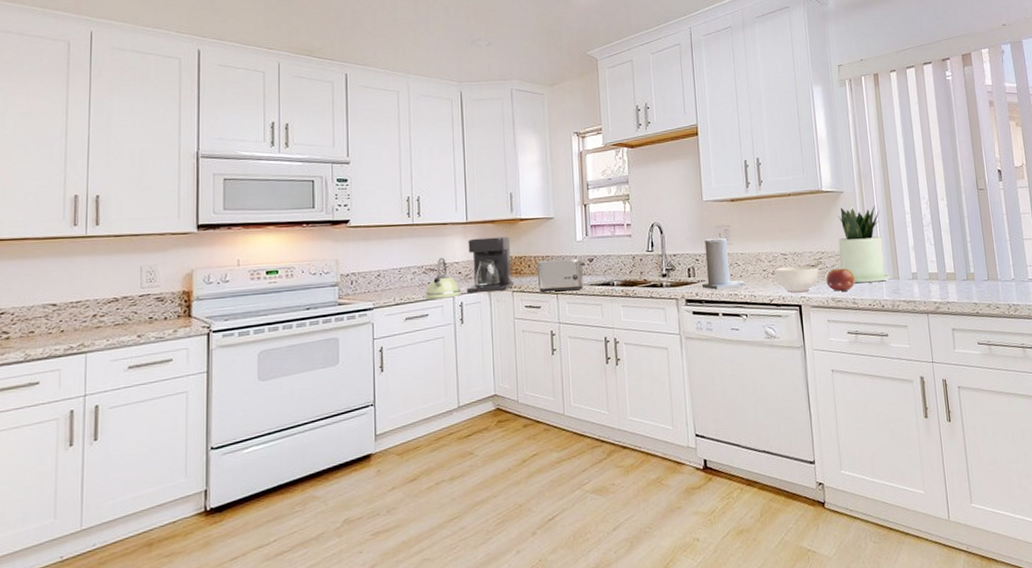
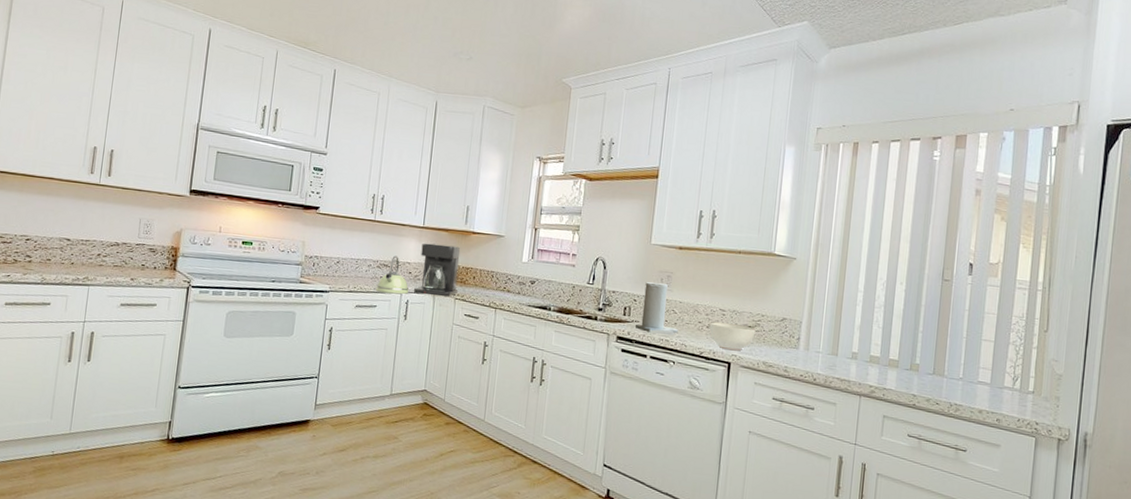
toaster: present [536,258,586,293] -> none [479,274,527,309]
fruit: present [826,268,855,291] -> none [760,333,791,358]
planter: present [838,205,891,284] -> none [778,274,832,356]

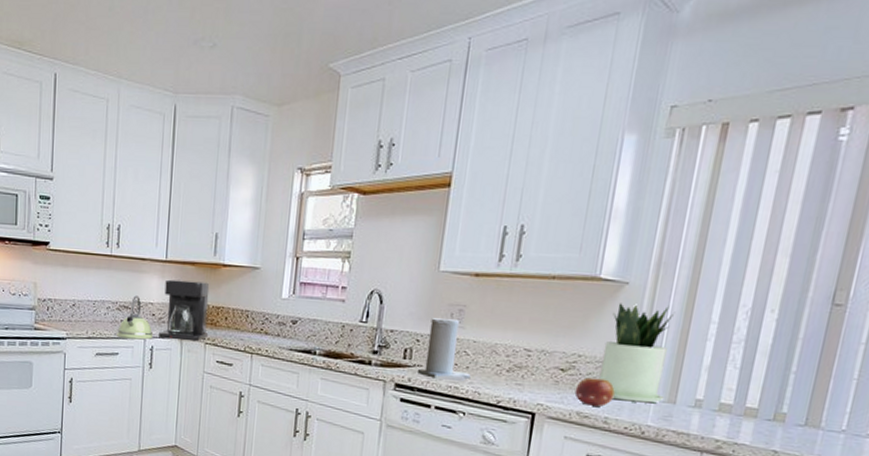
bowl: present [709,322,756,351] -> none [509,364,570,400]
fruit: none [760,333,791,358] -> present [574,377,615,407]
planter: none [778,274,832,356] -> present [598,303,676,404]

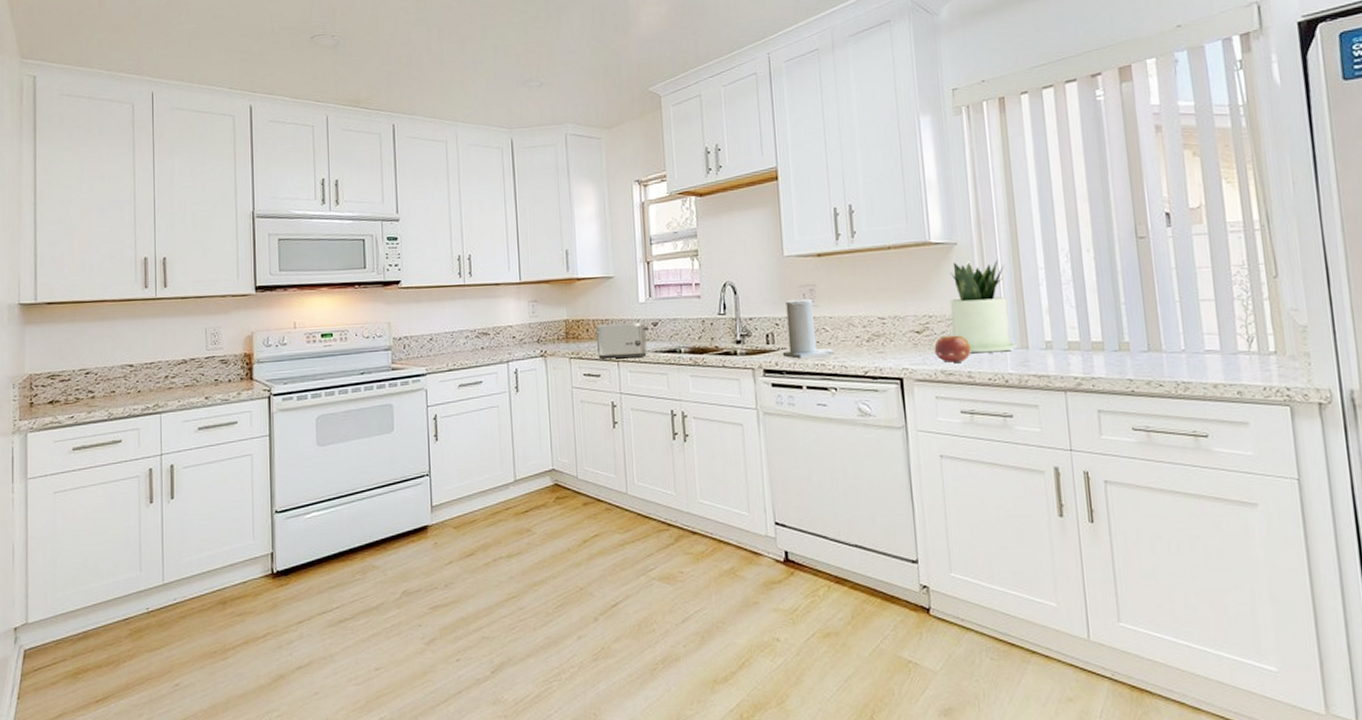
kettle: present [116,295,154,340] -> none [477,320,516,366]
coffee maker: present [158,279,210,342] -> none [520,298,571,360]
toaster: none [233,314,288,354] -> present [595,321,650,360]

